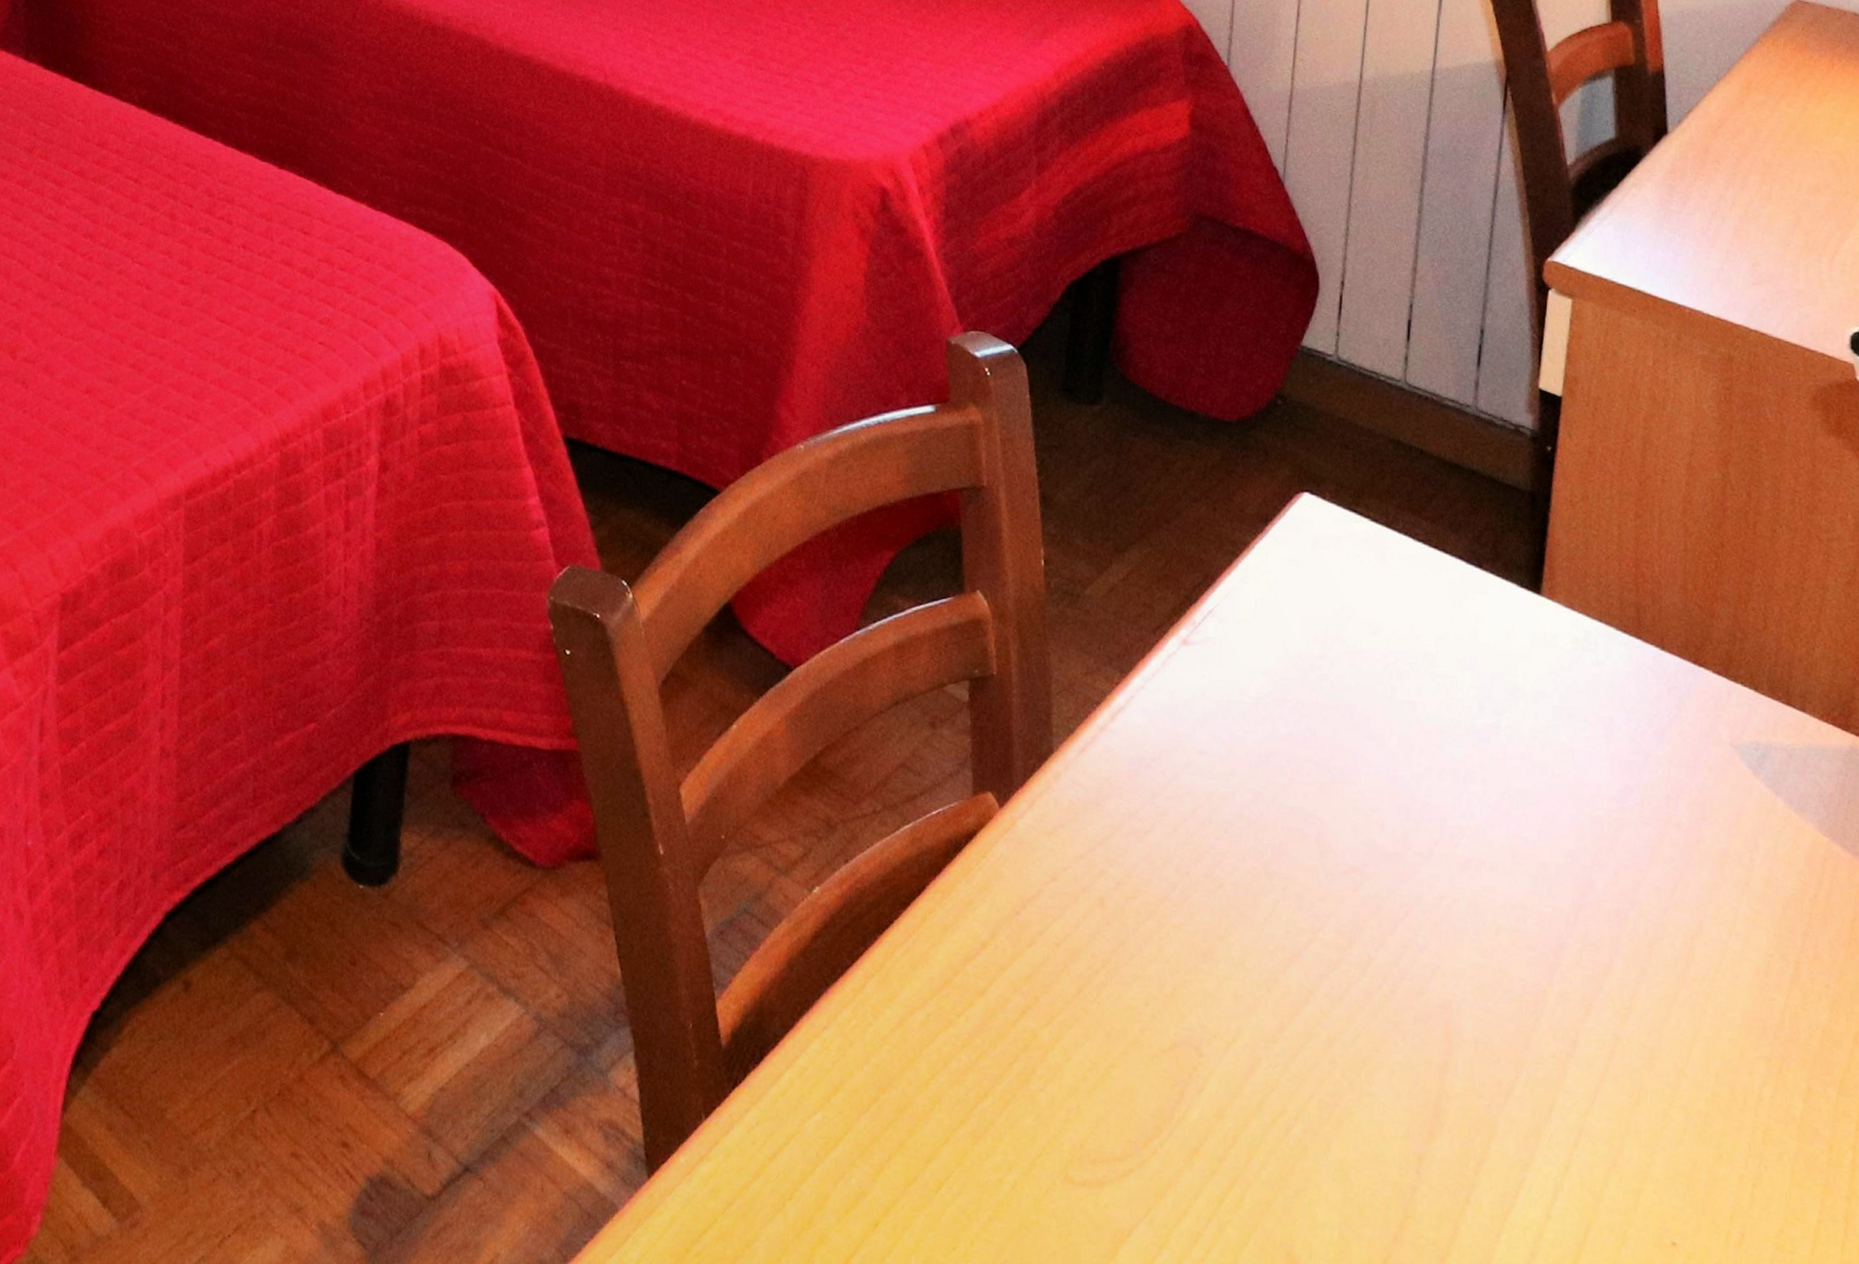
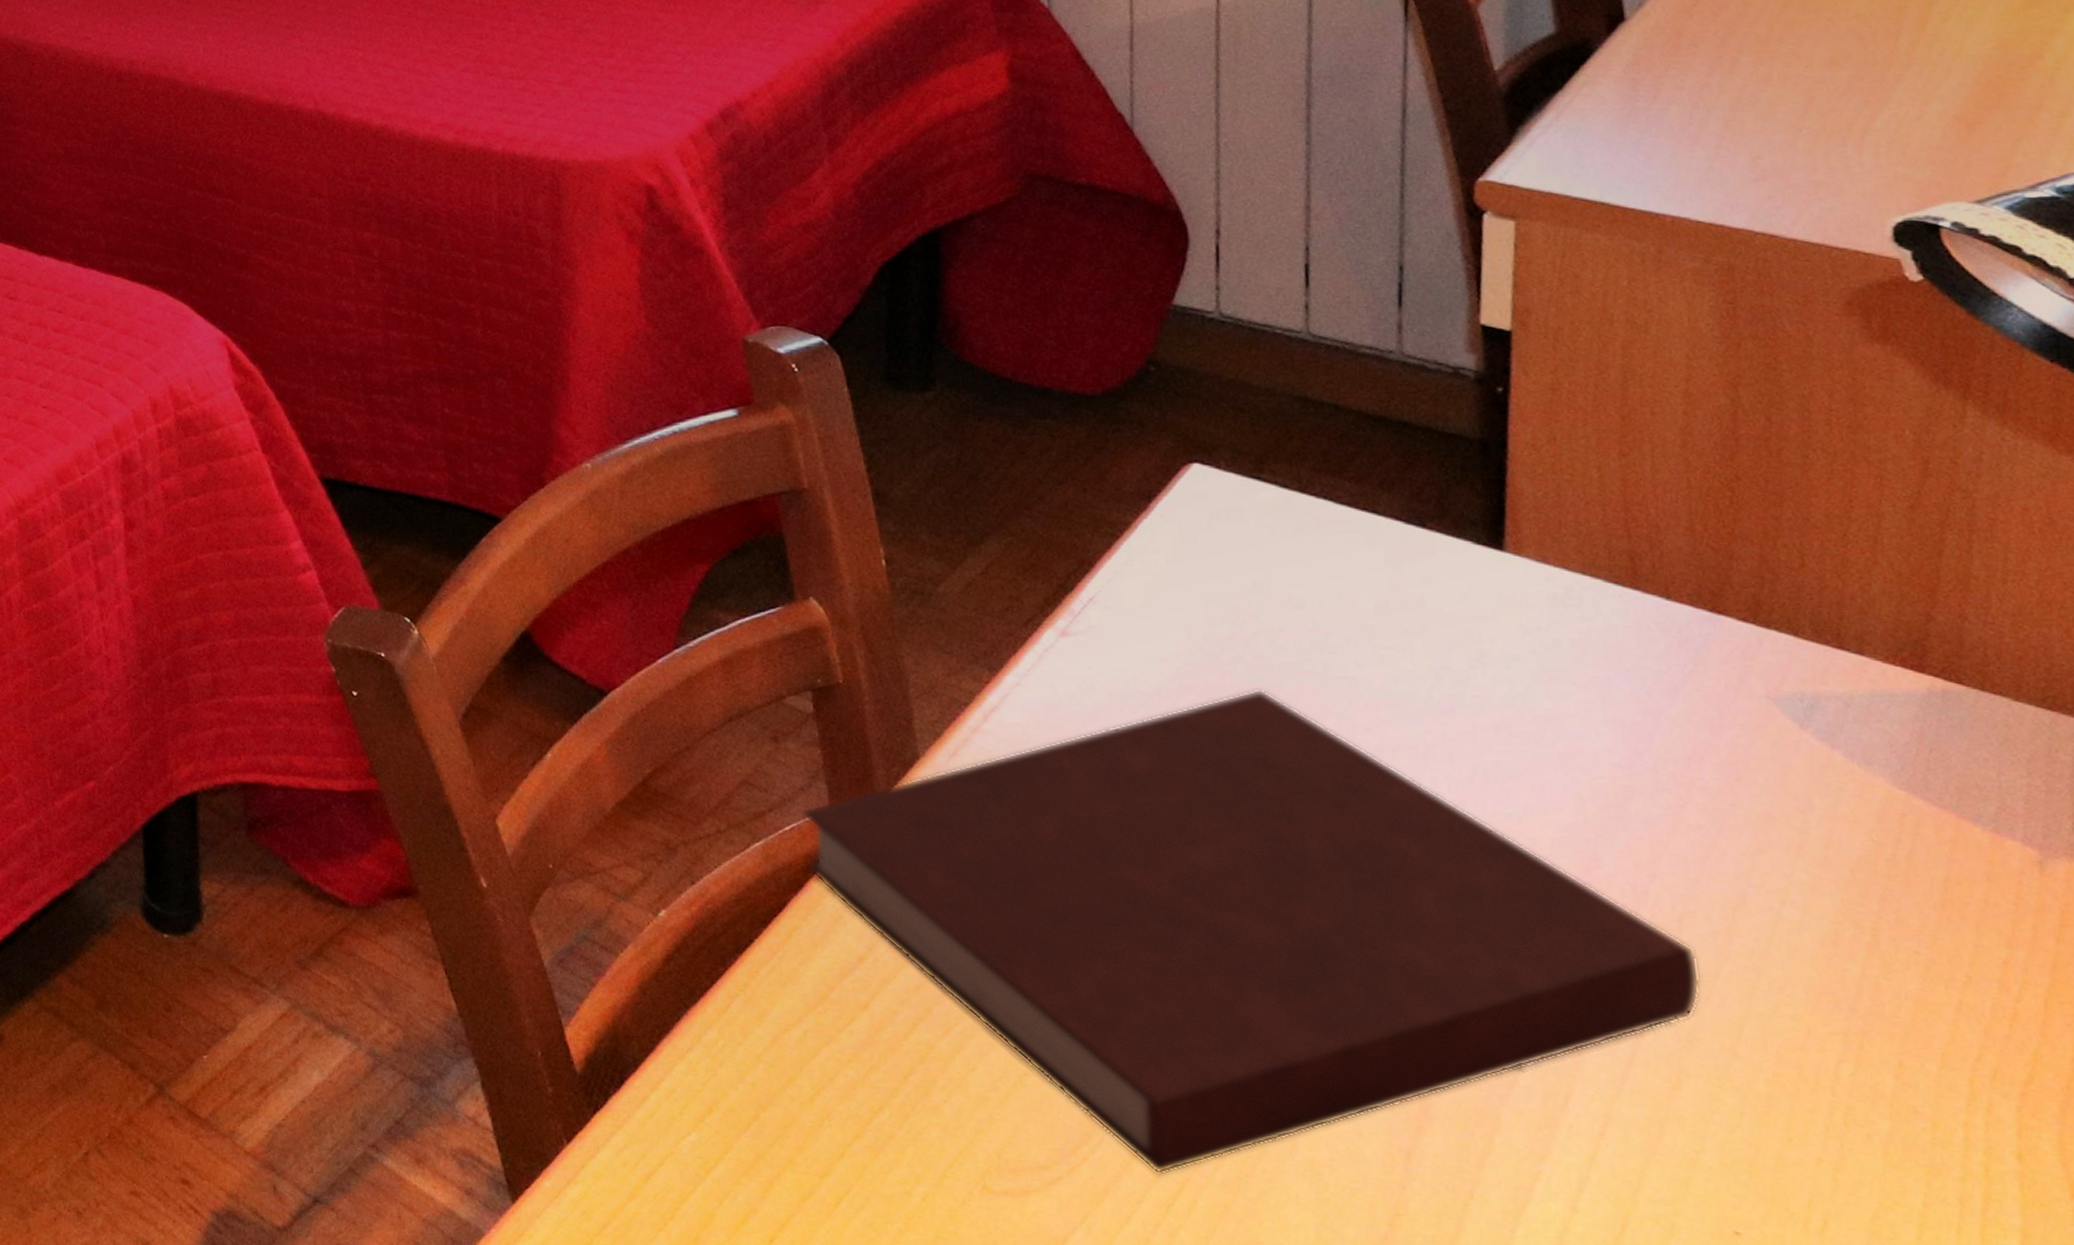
notebook: none [947,707,1662,1170] -> present [801,689,1701,1174]

